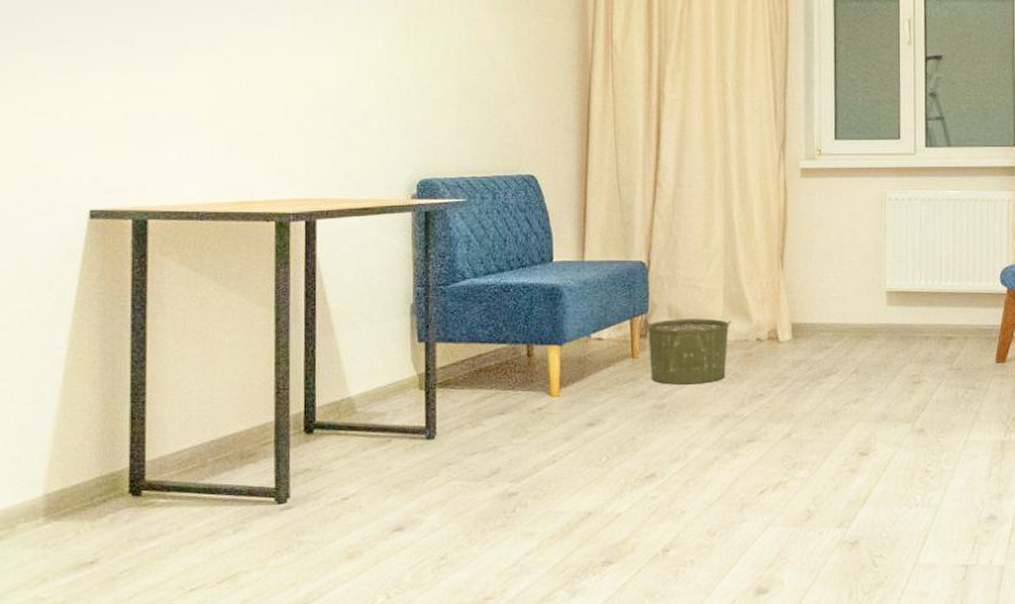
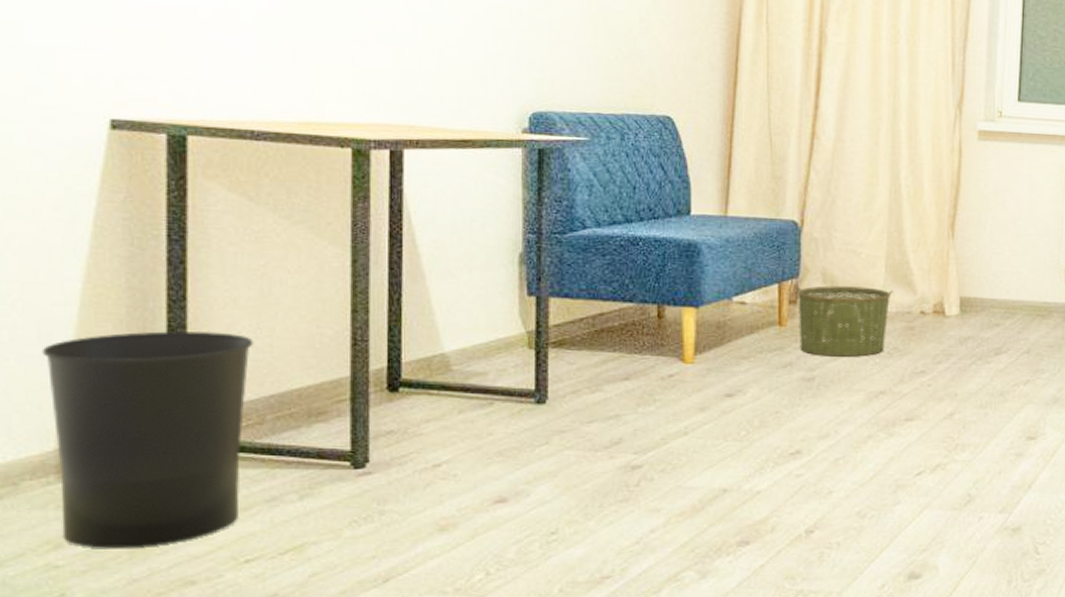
waste bin: none [35,386,198,581] -> present [42,330,254,548]

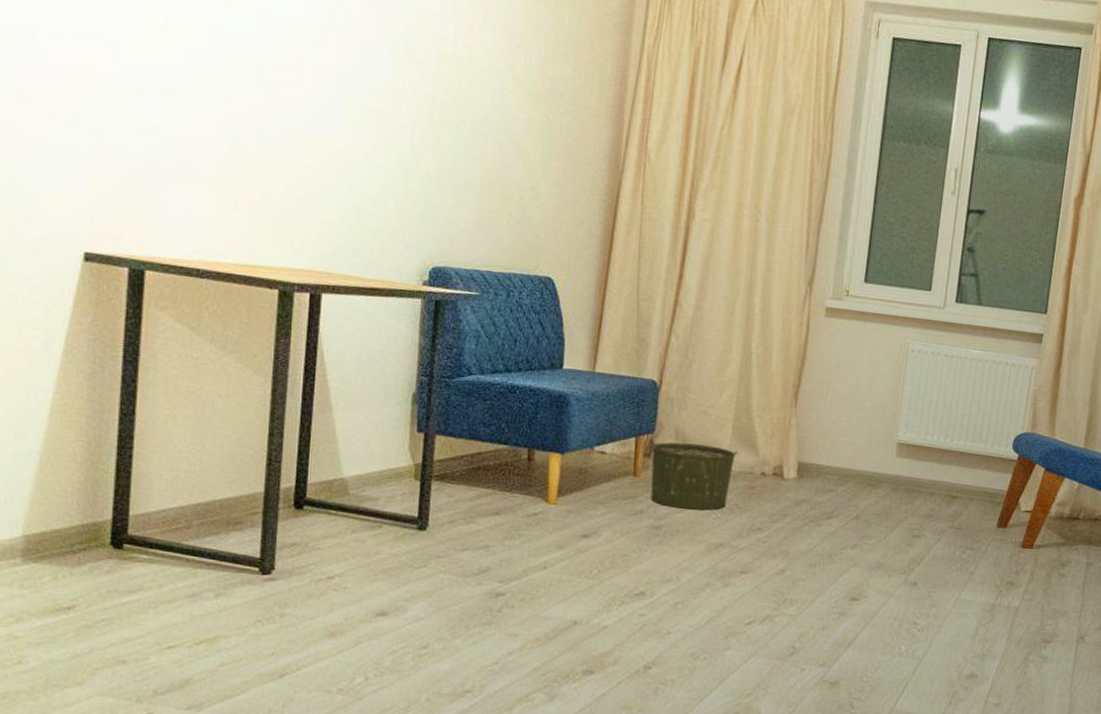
waste bin: present [42,330,254,548] -> none [17,439,187,627]

